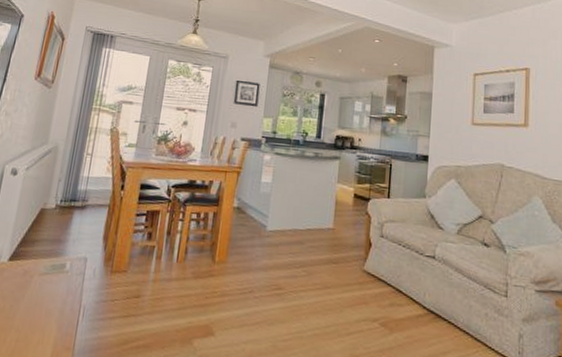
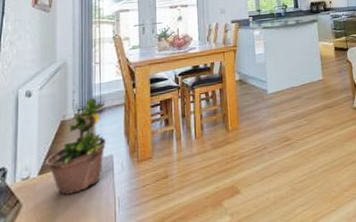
potted plant: none [18,188,88,290] -> present [46,98,107,195]

